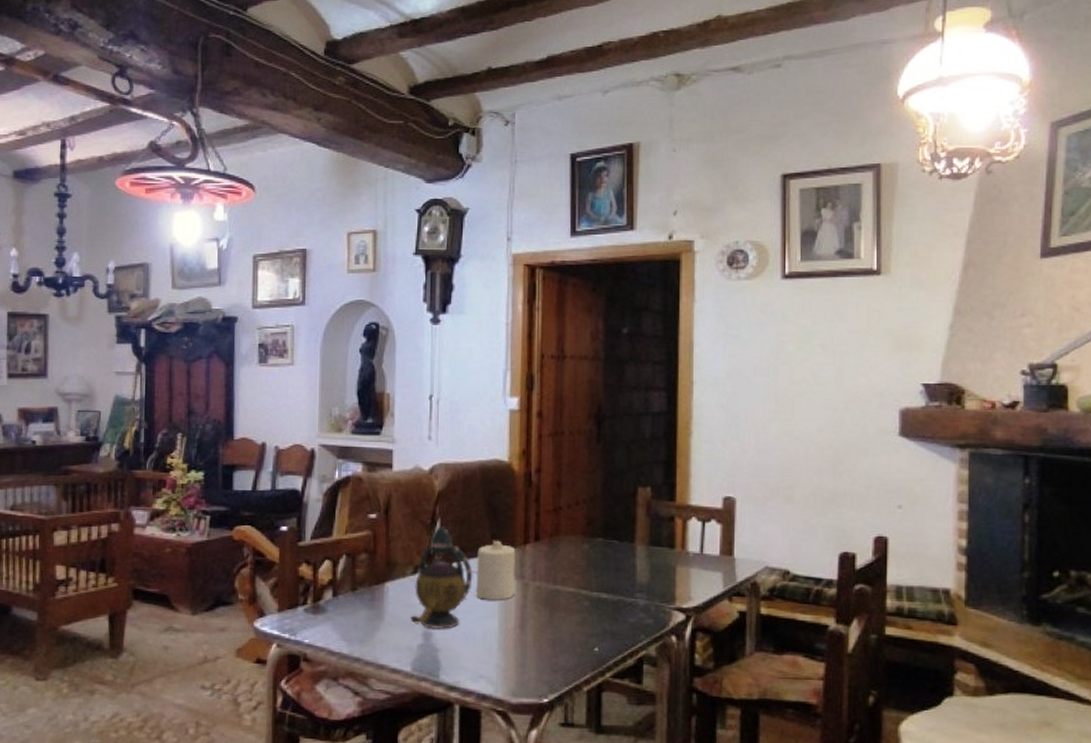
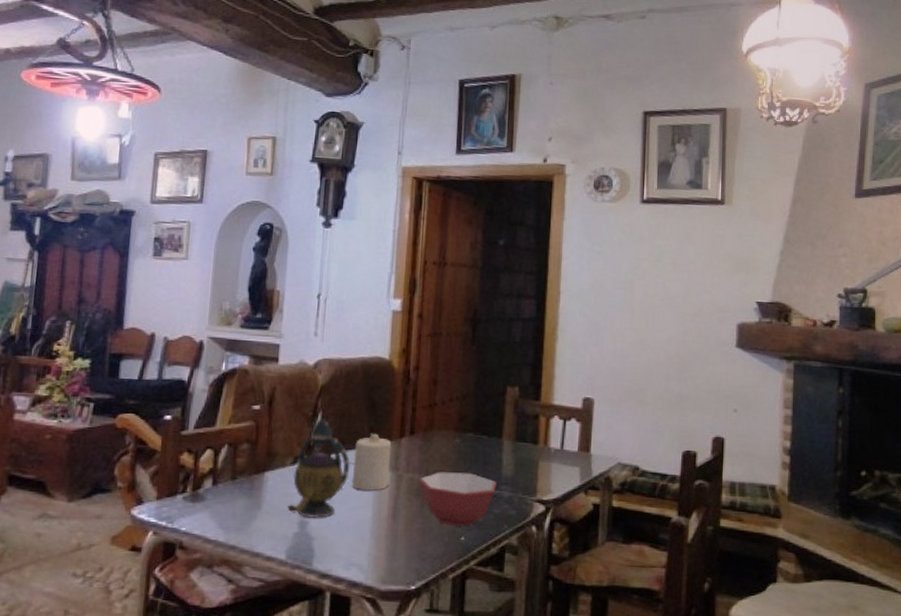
bowl: none [546,579,631,637] -> present [418,472,496,527]

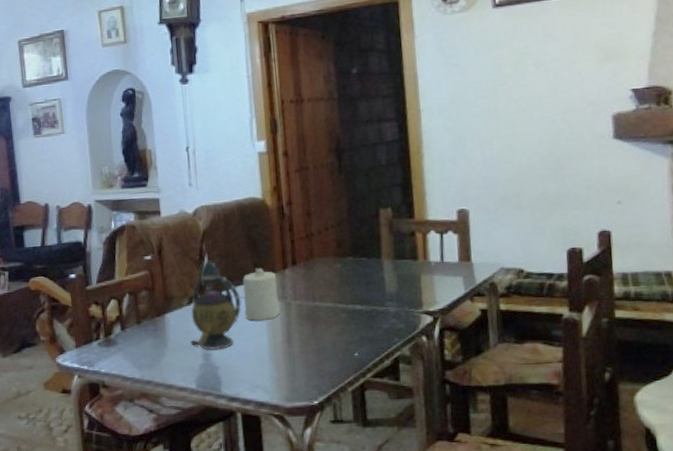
bowl: present [418,472,496,527] -> none [306,294,382,344]

